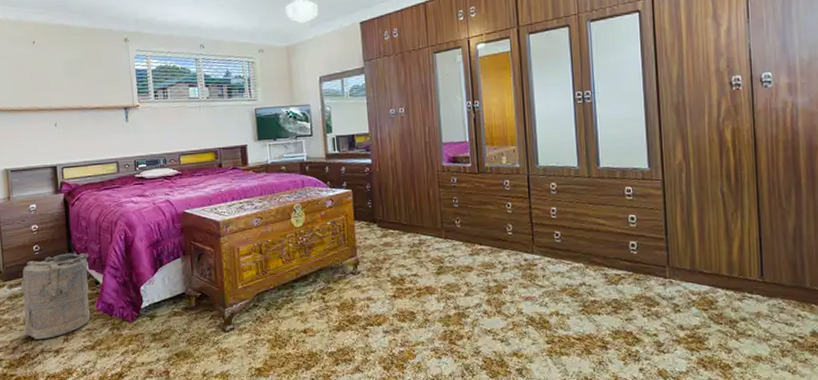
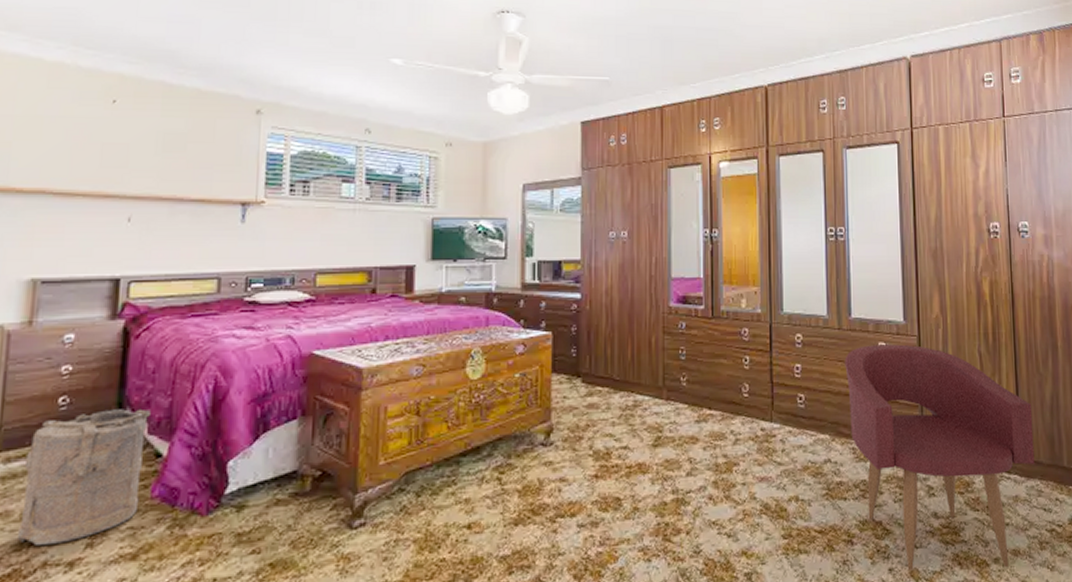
armchair: none [595,187,777,371] -> present [845,344,1035,571]

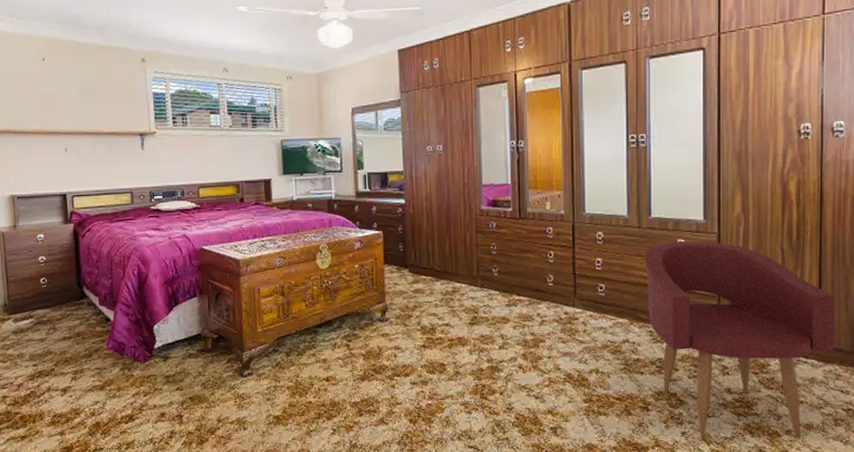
laundry hamper: present [11,409,150,547] -> none [18,287,100,378]

